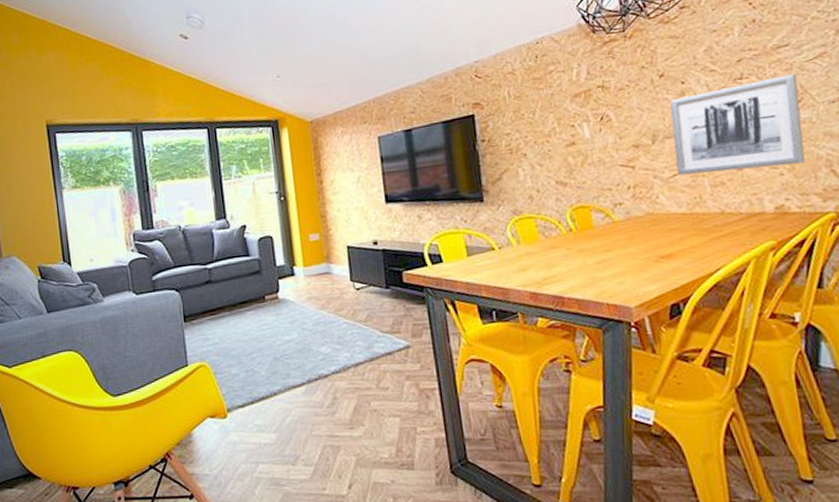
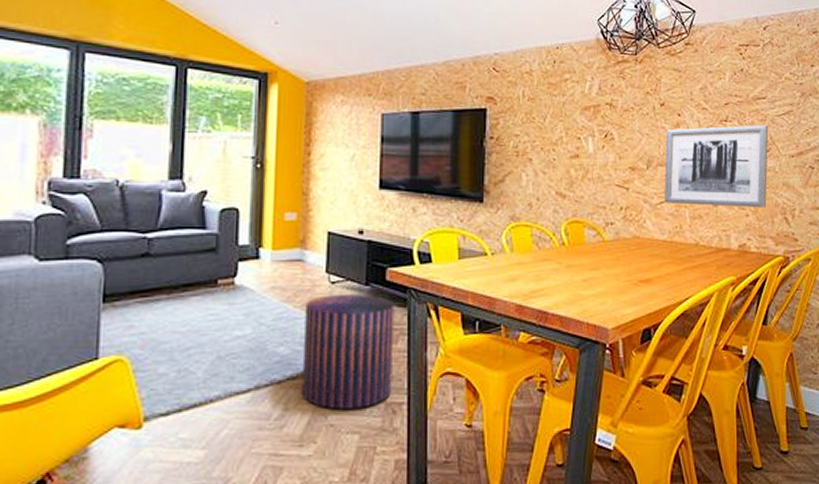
pouf: none [337,296,423,397] -> present [301,295,395,410]

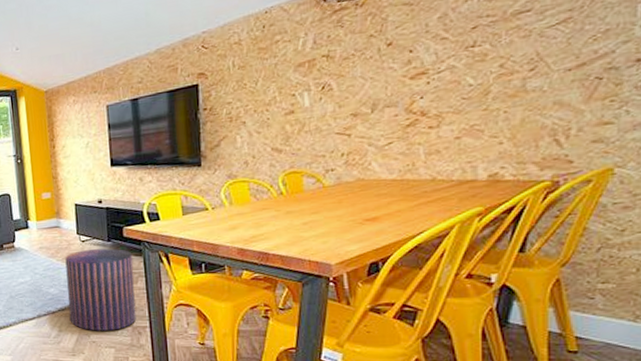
wall art: present [664,125,769,208] -> none [392,40,535,144]

